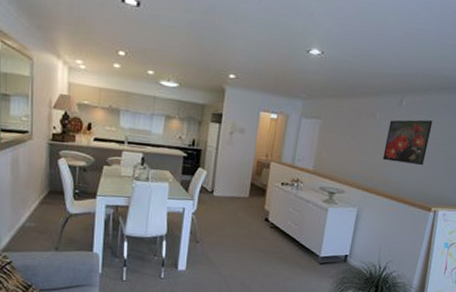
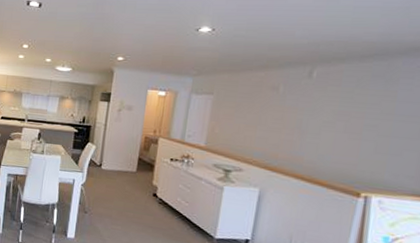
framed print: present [382,120,433,166] -> none [289,91,356,144]

